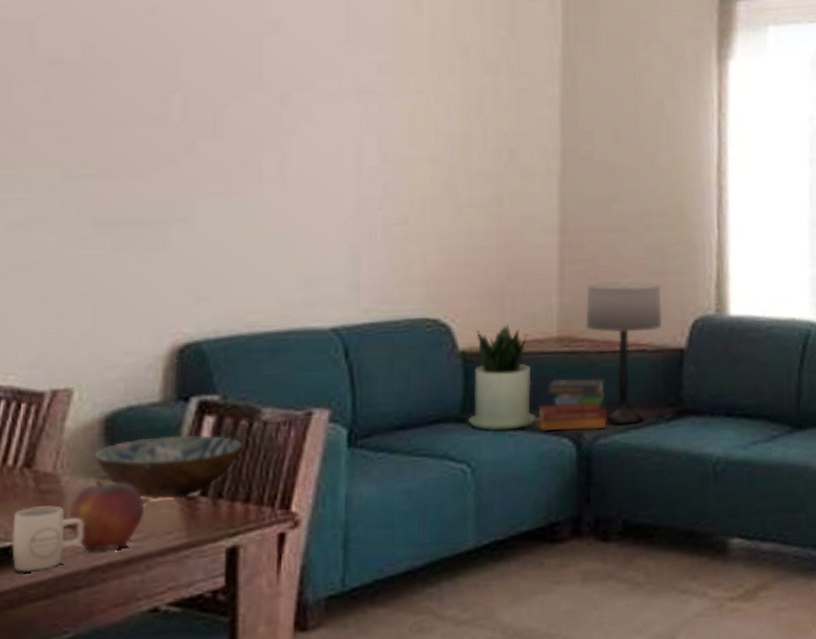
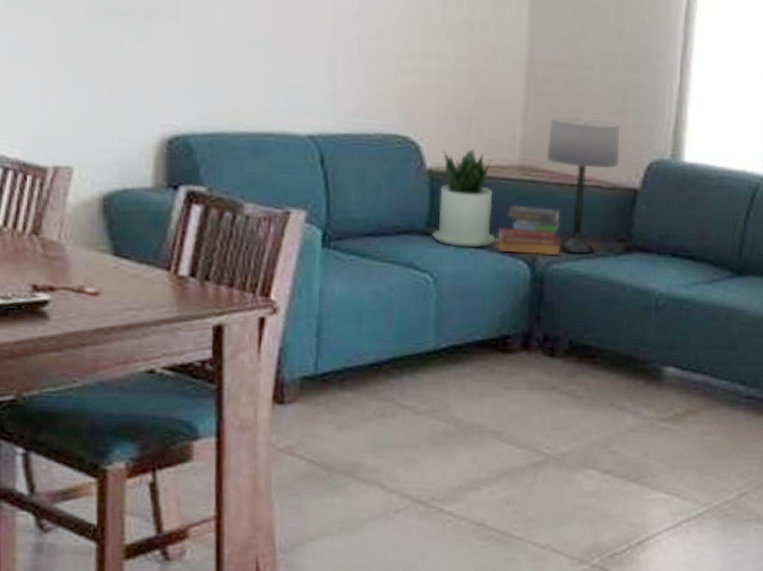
mug: present [11,505,84,573] -> none [24,270,87,327]
fruit: present [69,479,145,551] -> none [73,252,141,315]
bowl: present [95,434,243,500] -> none [95,219,227,276]

